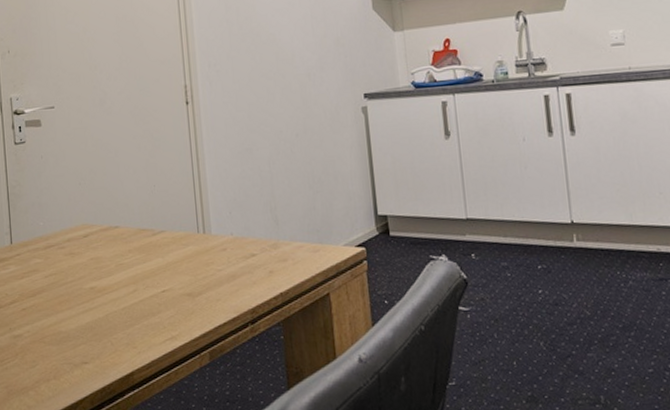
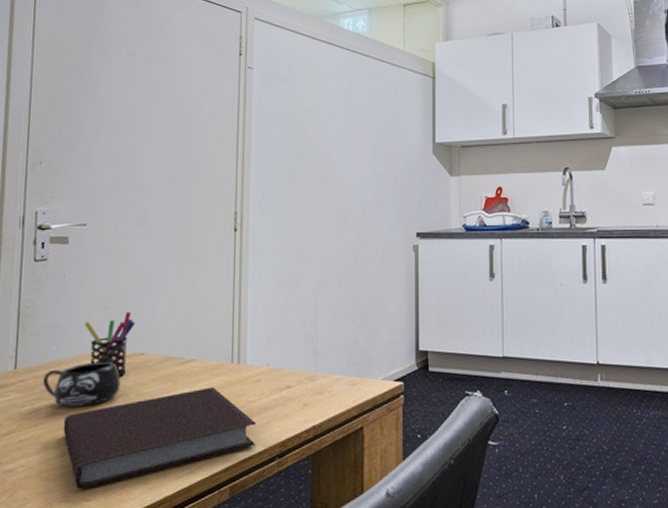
mug: none [35,235,102,278] -> present [42,361,121,408]
notebook: none [57,257,229,353] -> present [63,387,257,490]
pen holder: none [64,187,107,249] -> present [84,311,135,377]

